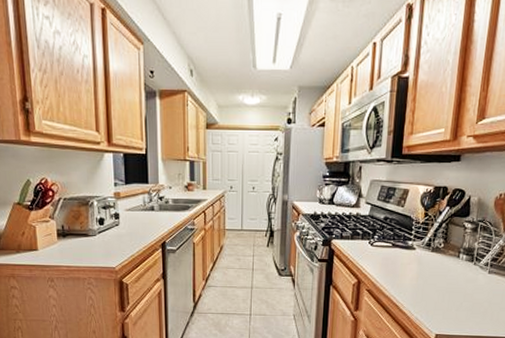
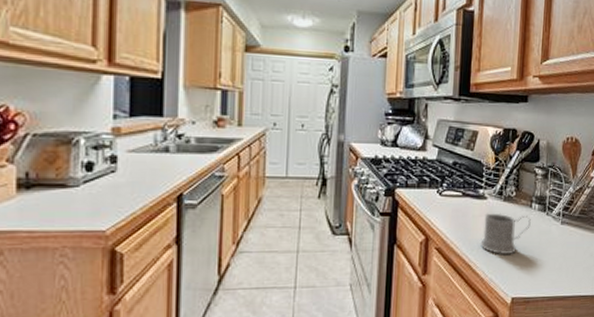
mug: none [408,262,458,299] -> present [480,213,531,255]

